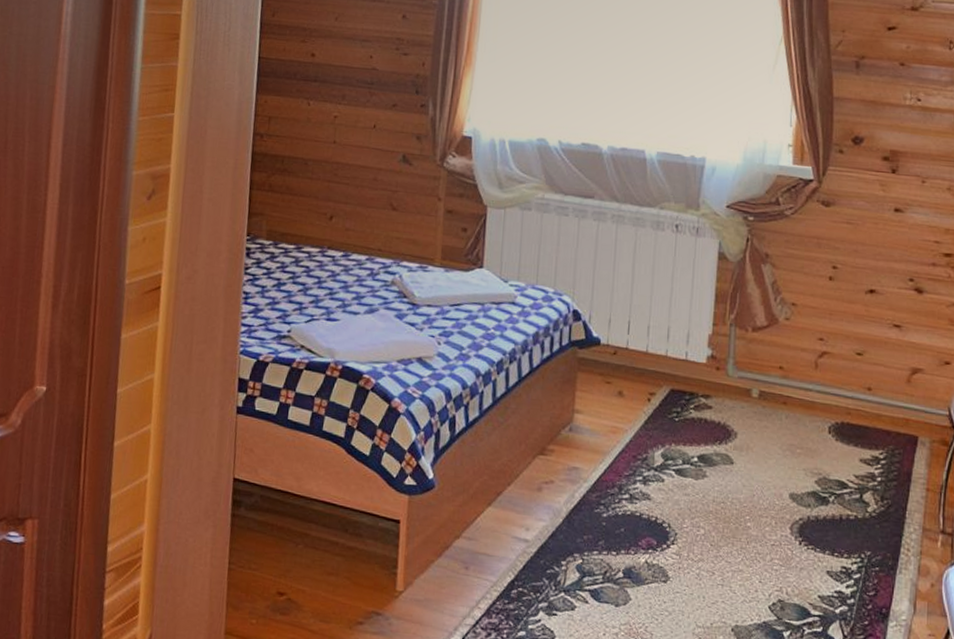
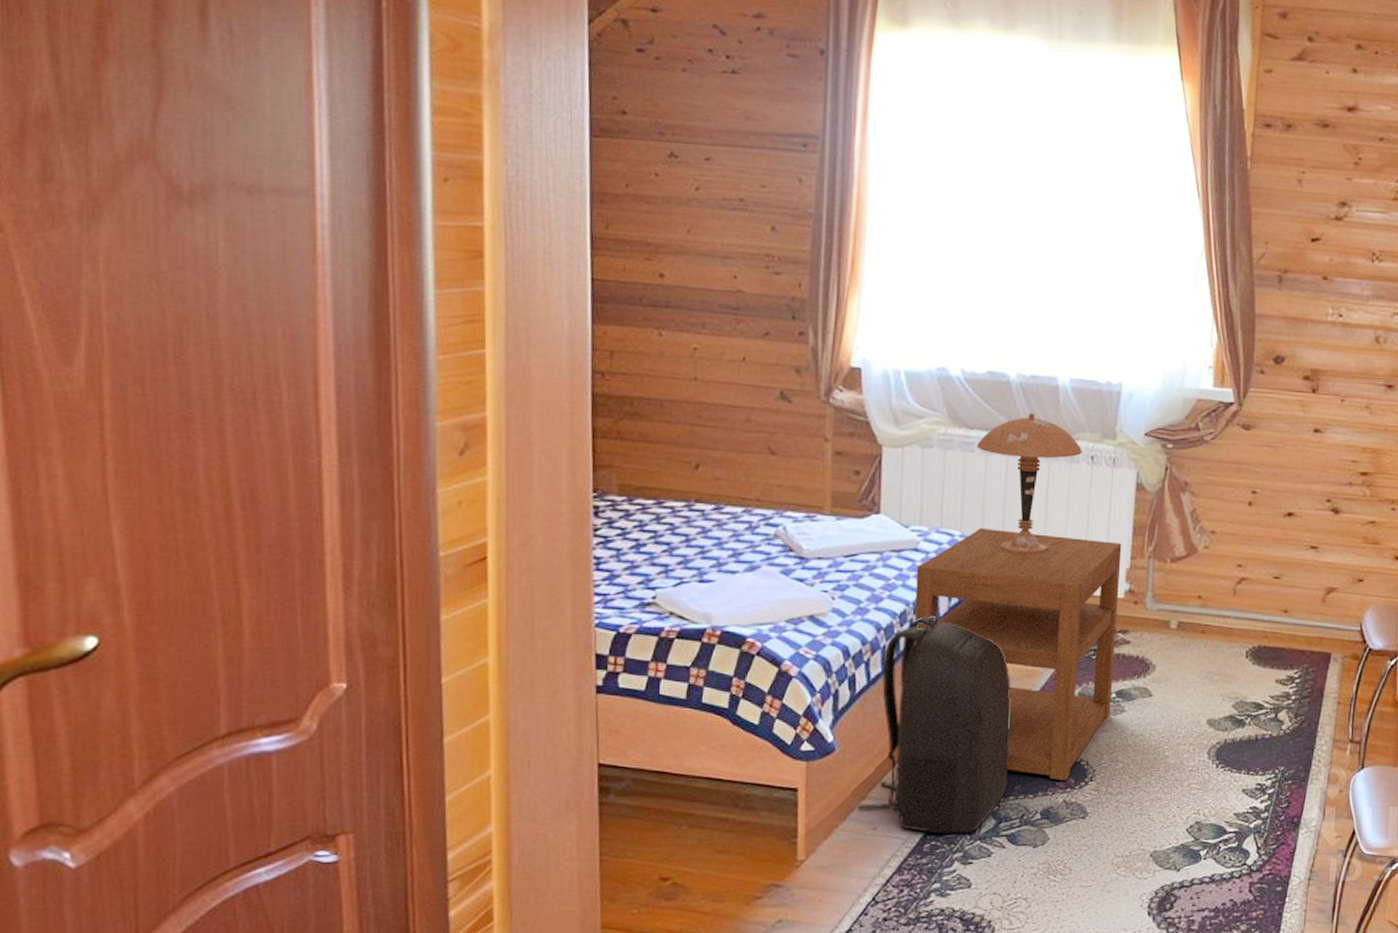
backpack: none [453,365,597,584] -> present [858,615,1011,834]
nightstand: none [508,287,705,542] -> present [914,528,1122,781]
table lamp: none [571,182,667,315] -> present [977,413,1082,554]

